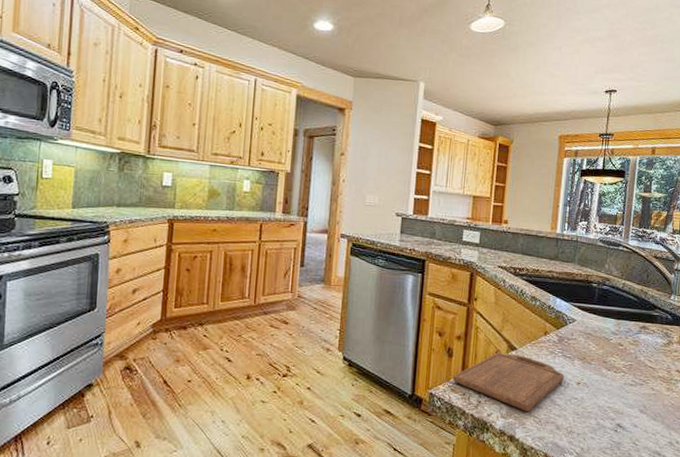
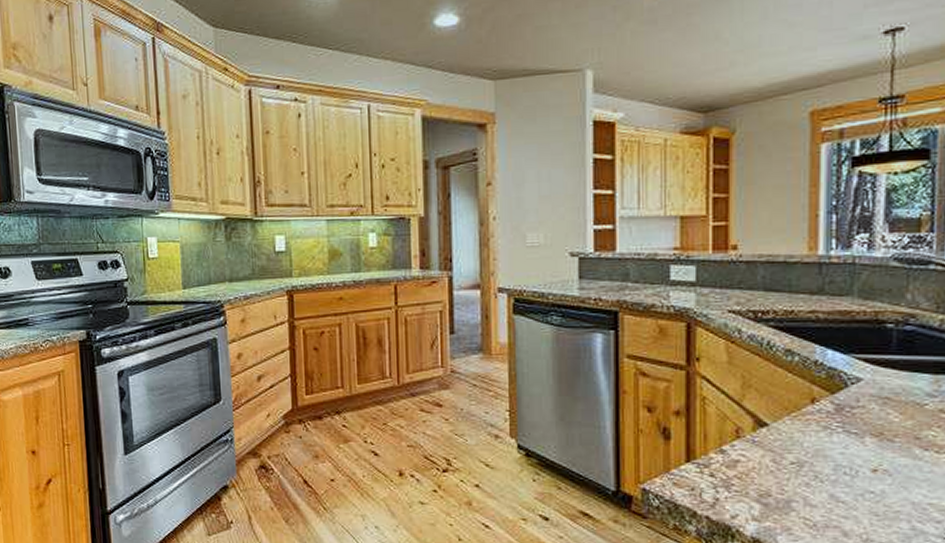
cutting board: present [453,353,564,411] -> none [674,431,849,511]

